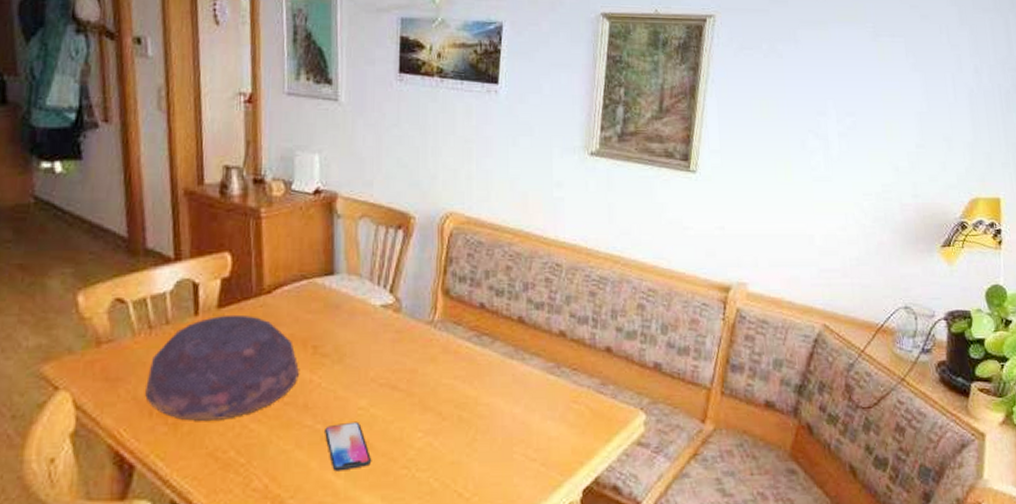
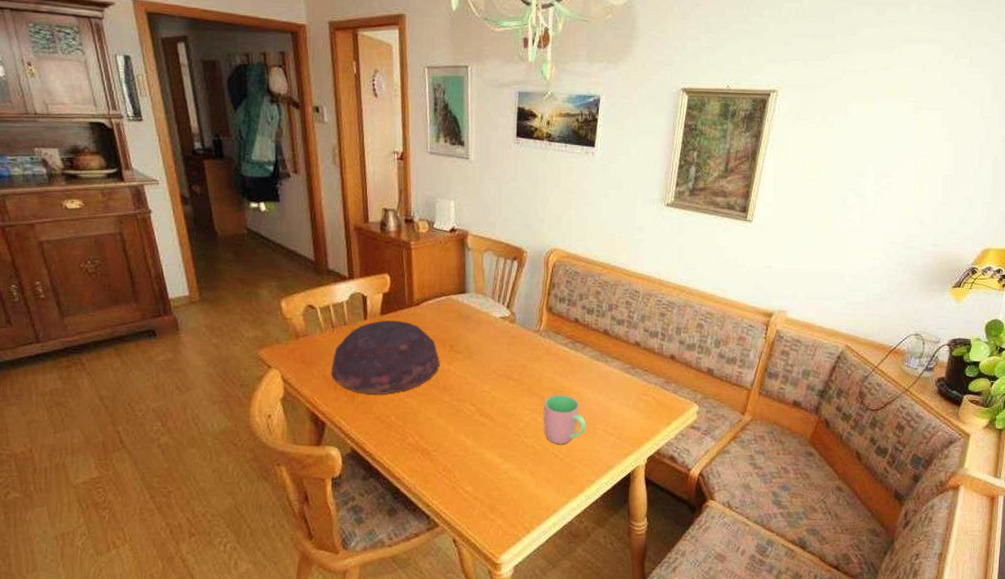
smartphone: present [325,421,371,472] -> none [459,400,492,435]
cup: none [442,407,500,479] -> present [544,394,587,445]

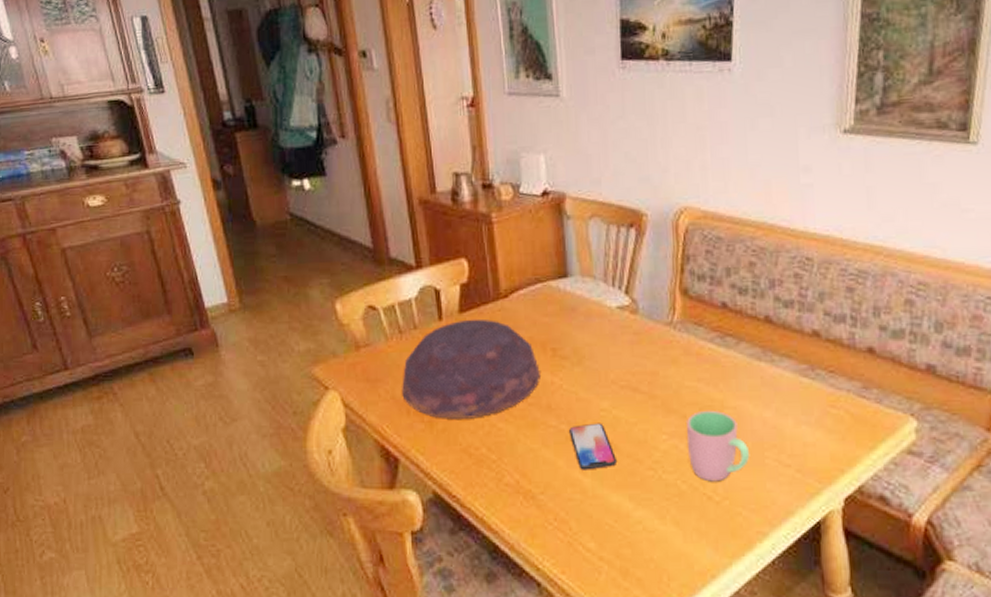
smartphone: none [459,400,492,435] -> present [569,423,616,470]

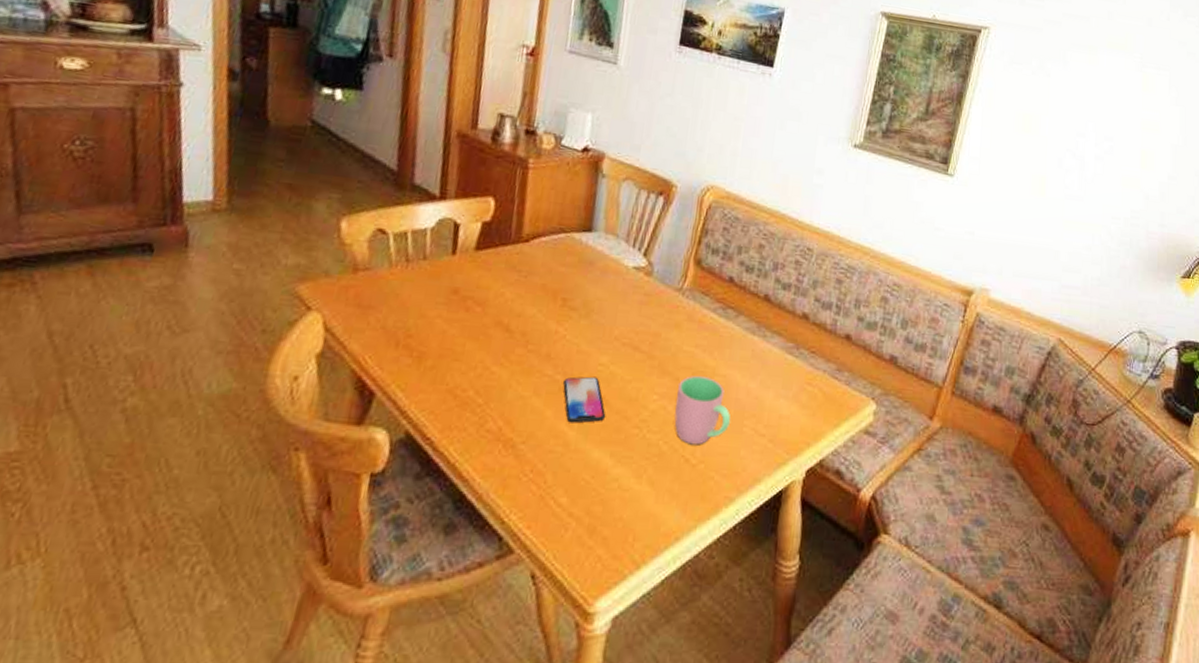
bowl: present [402,319,540,419] -> none [394,257,547,359]

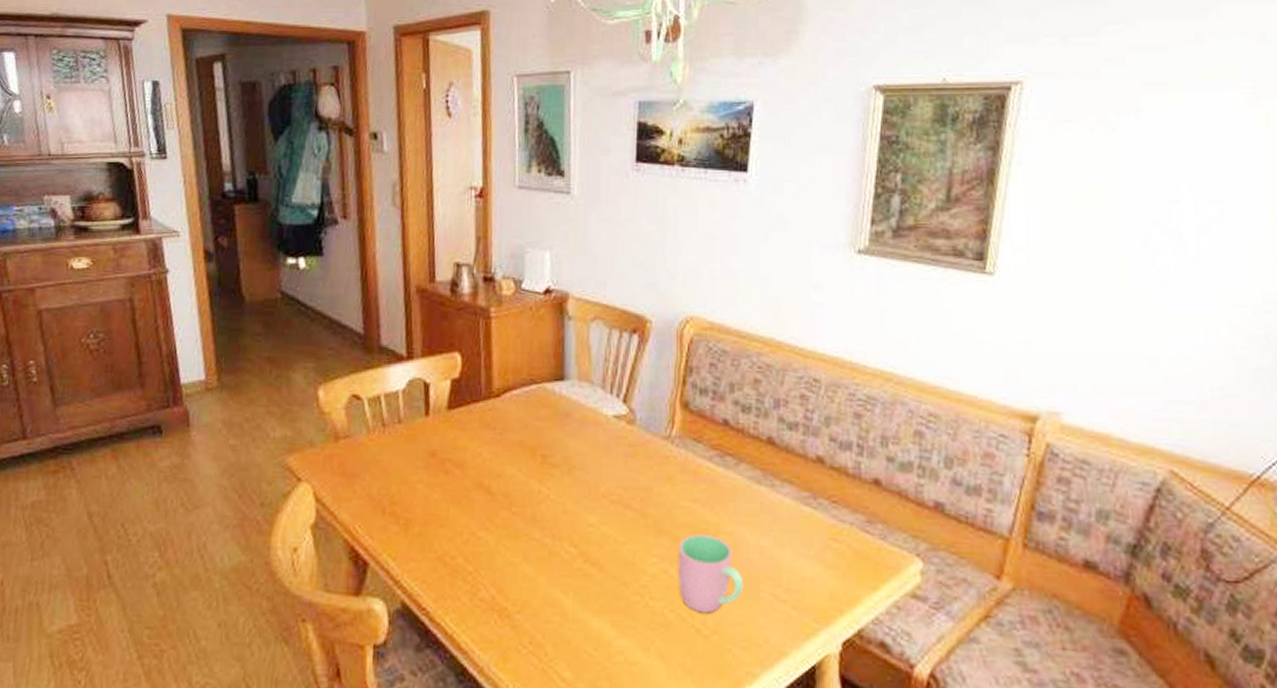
smartphone: present [563,376,605,424] -> none [553,539,601,591]

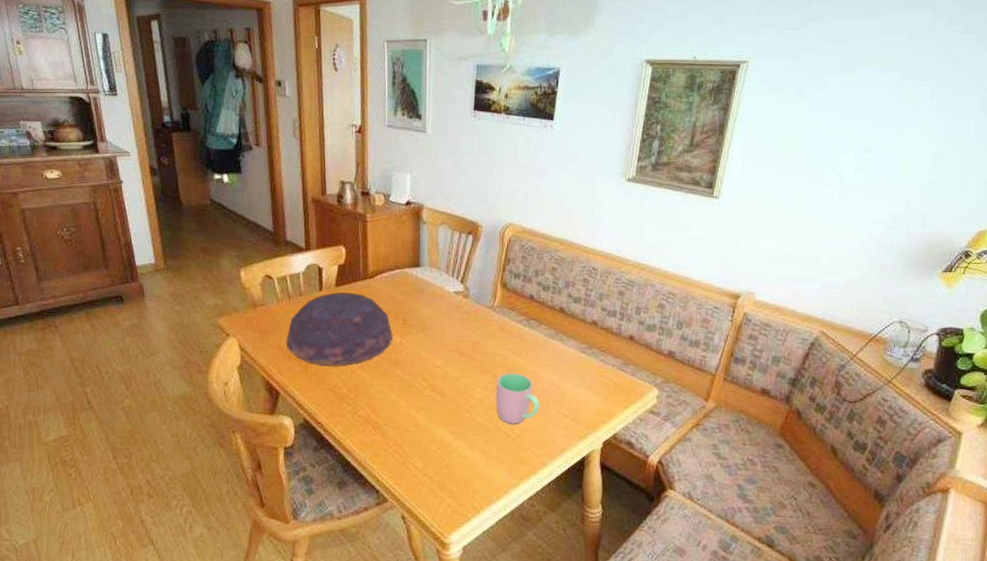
bowl: none [379,417,527,525] -> present [286,291,393,366]

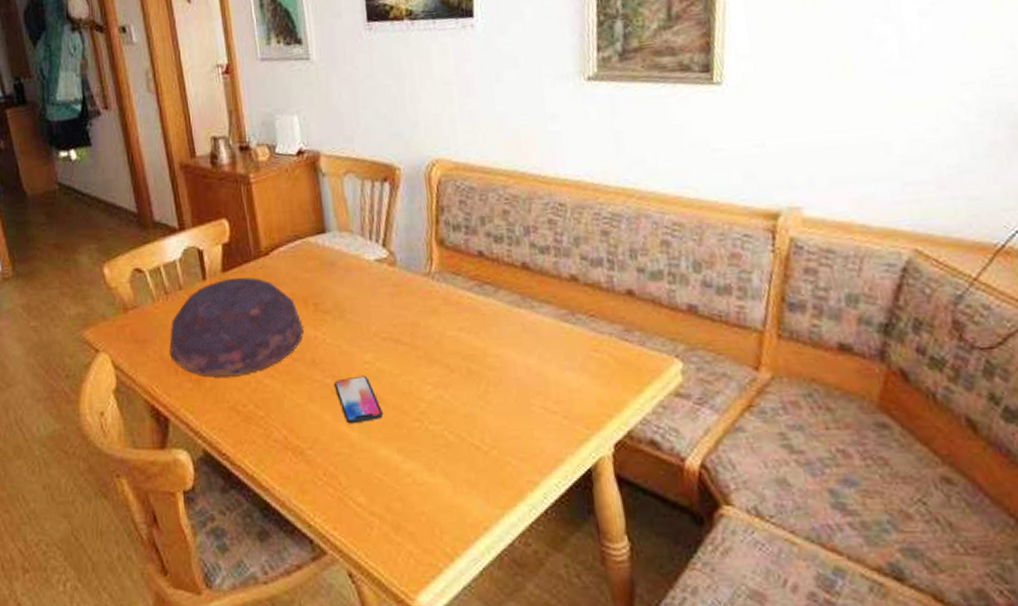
smartphone: none [410,375,443,410] -> present [334,375,383,424]
cup: present [496,372,540,424] -> none [450,359,516,432]

